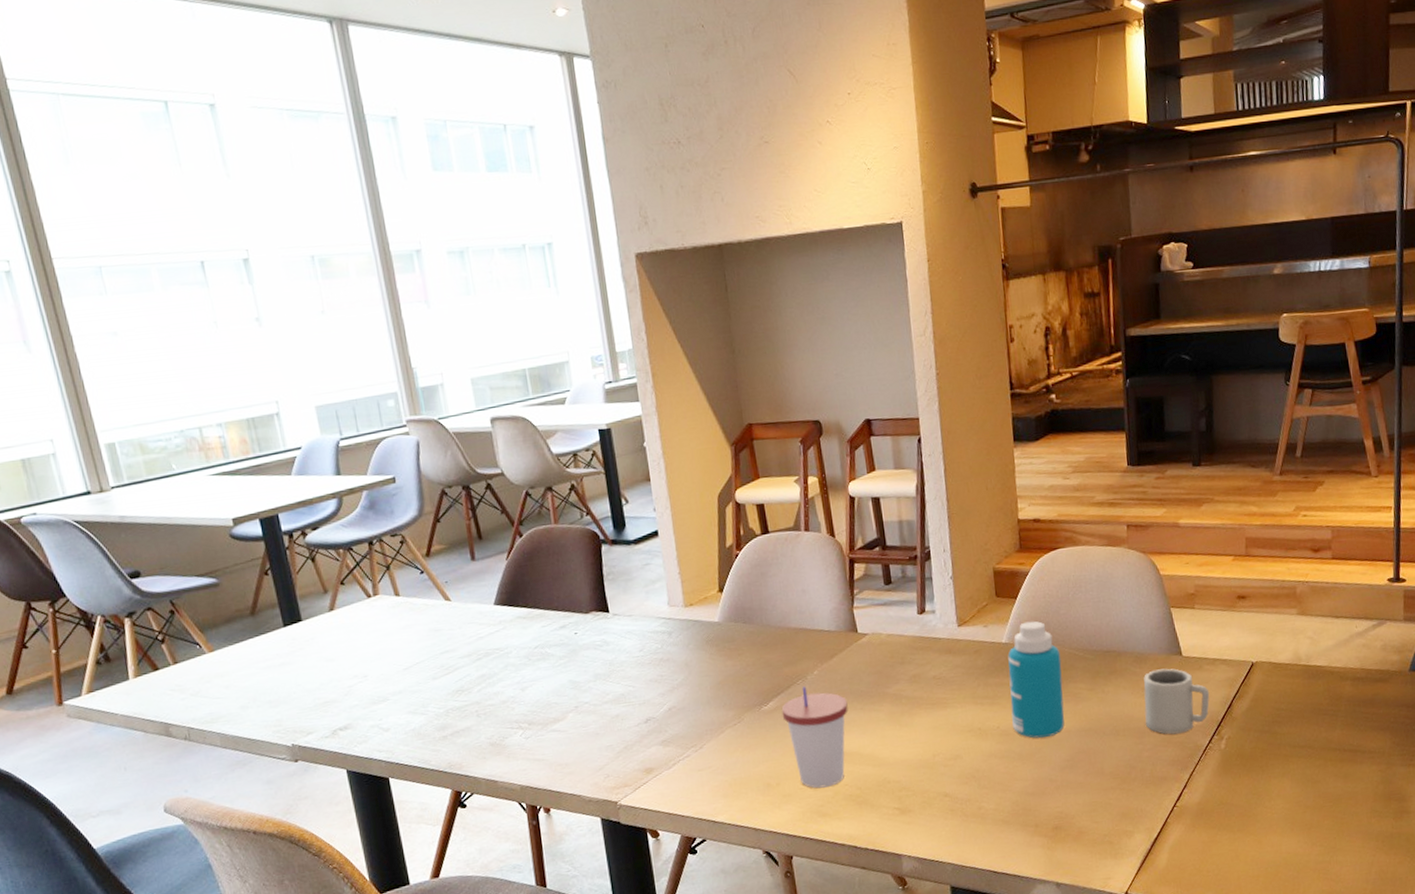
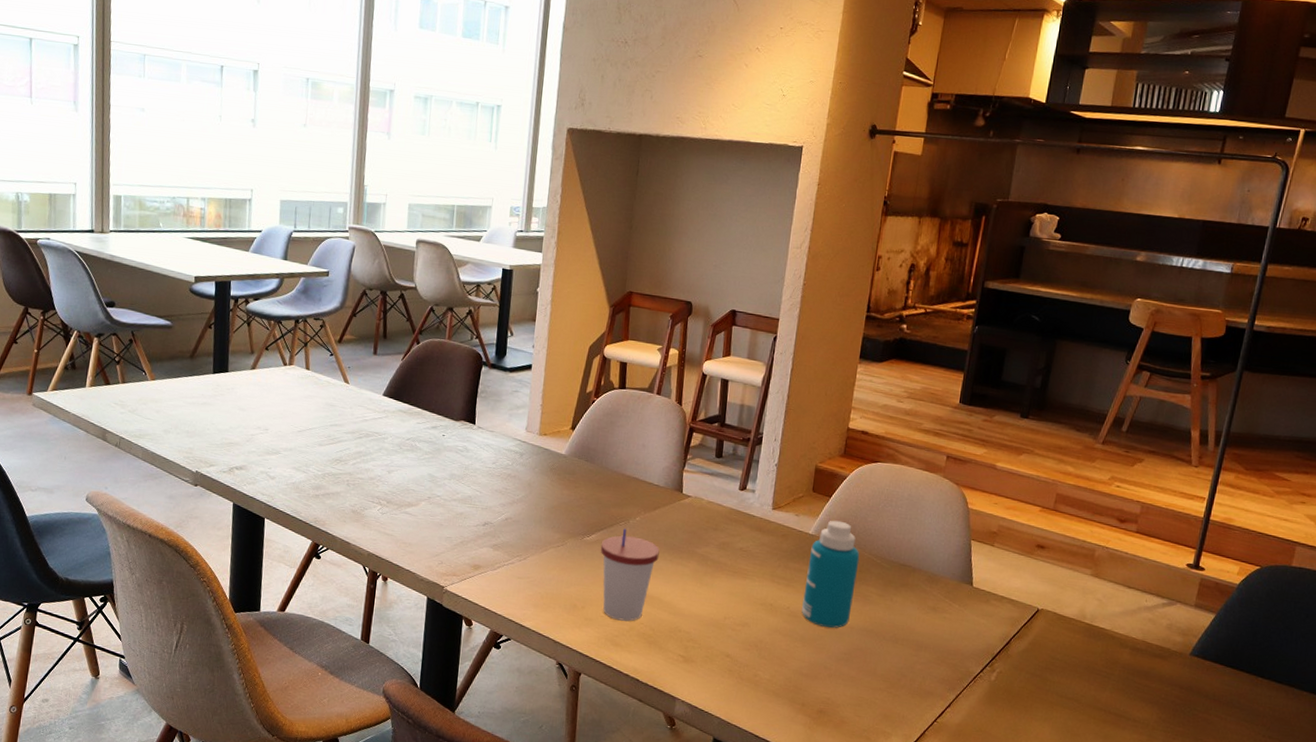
cup: present [1143,668,1210,735] -> none [924,592,991,657]

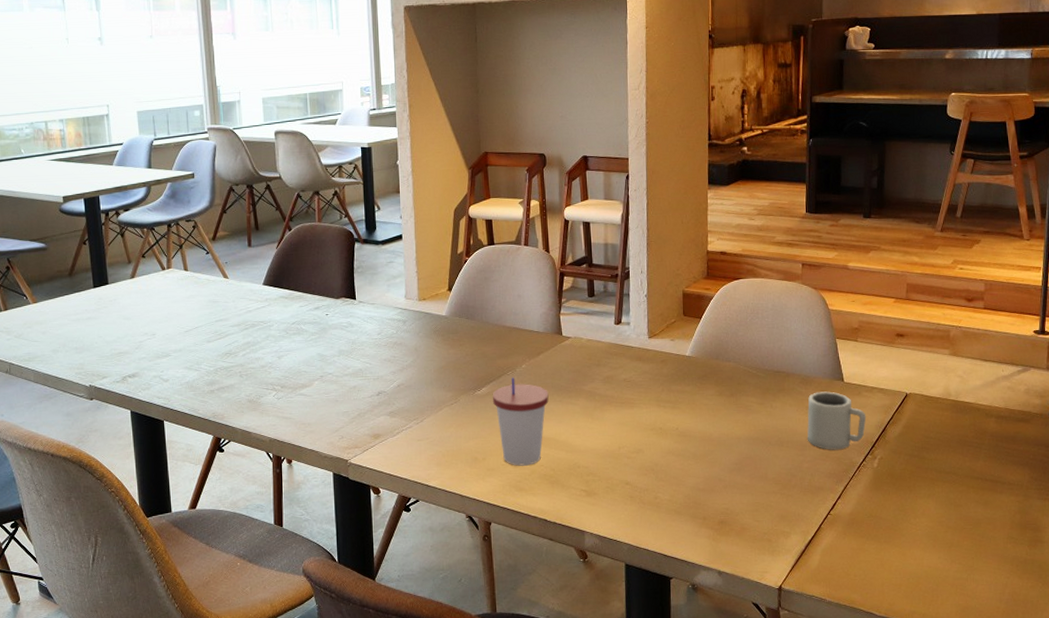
bottle: present [802,520,860,628] -> none [689,339,737,441]
cup: none [924,592,991,657] -> present [807,391,867,450]

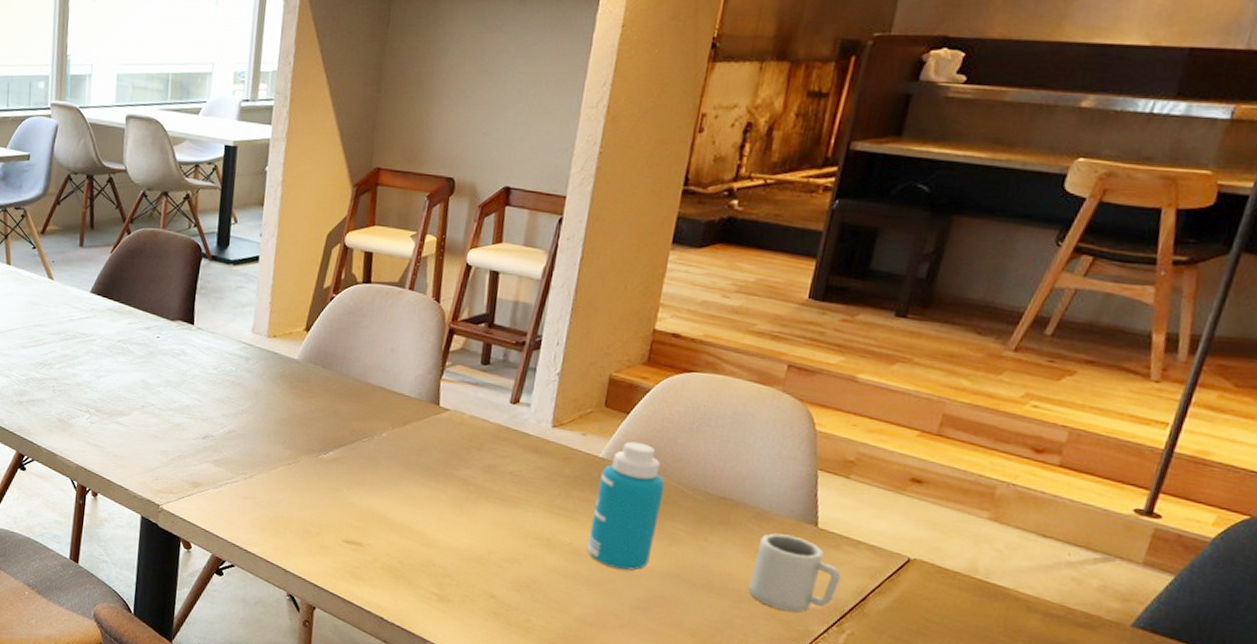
cup: present [492,377,549,466] -> none [338,445,410,552]
bottle: none [689,339,737,441] -> present [587,441,666,571]

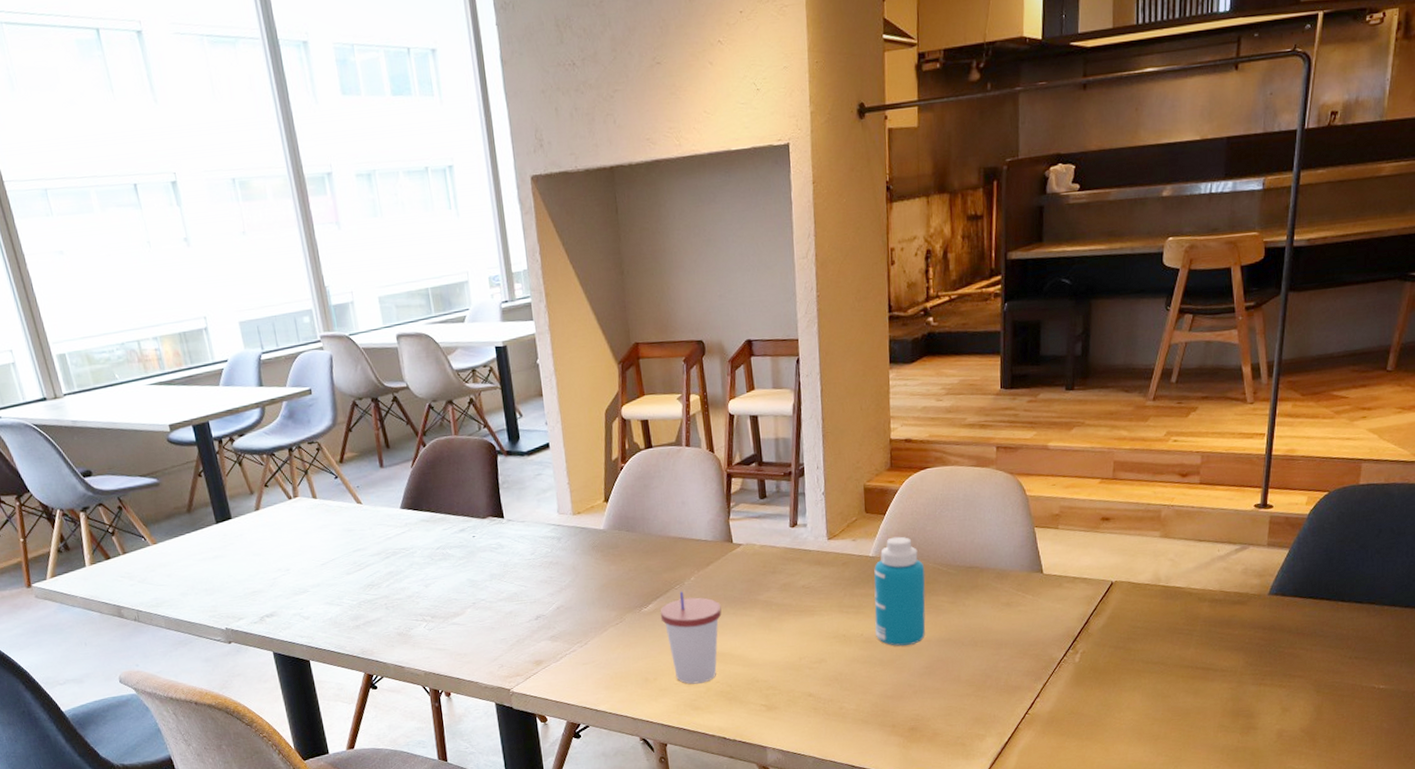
cup: none [338,445,410,552] -> present [660,591,722,684]
cup: present [747,533,842,613] -> none [1003,585,1068,647]

